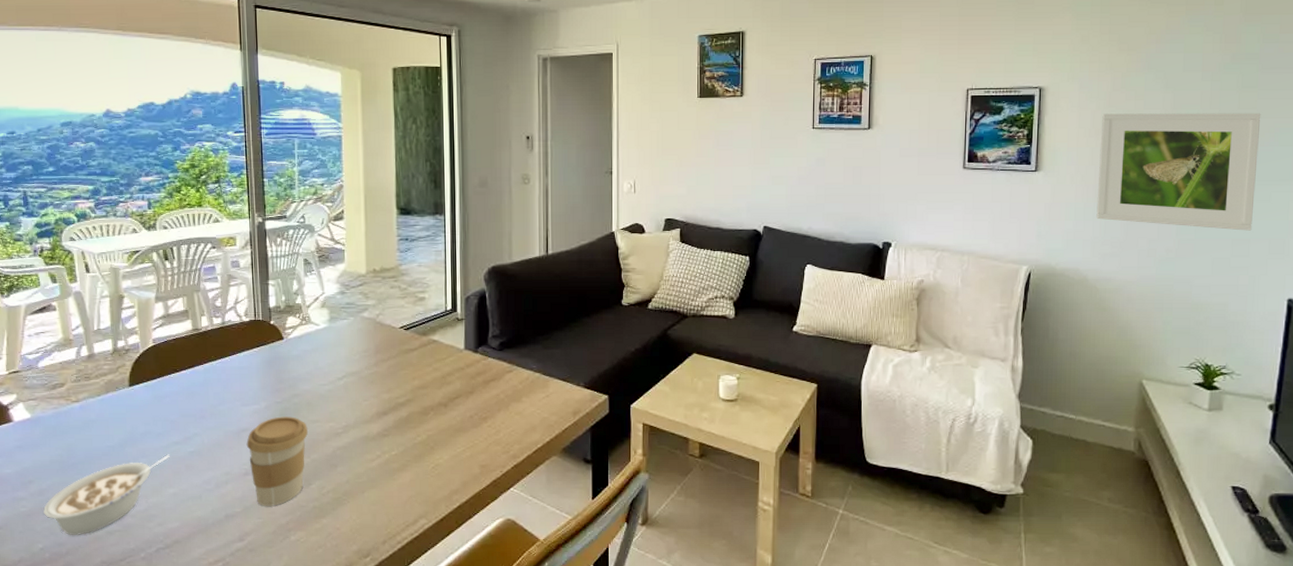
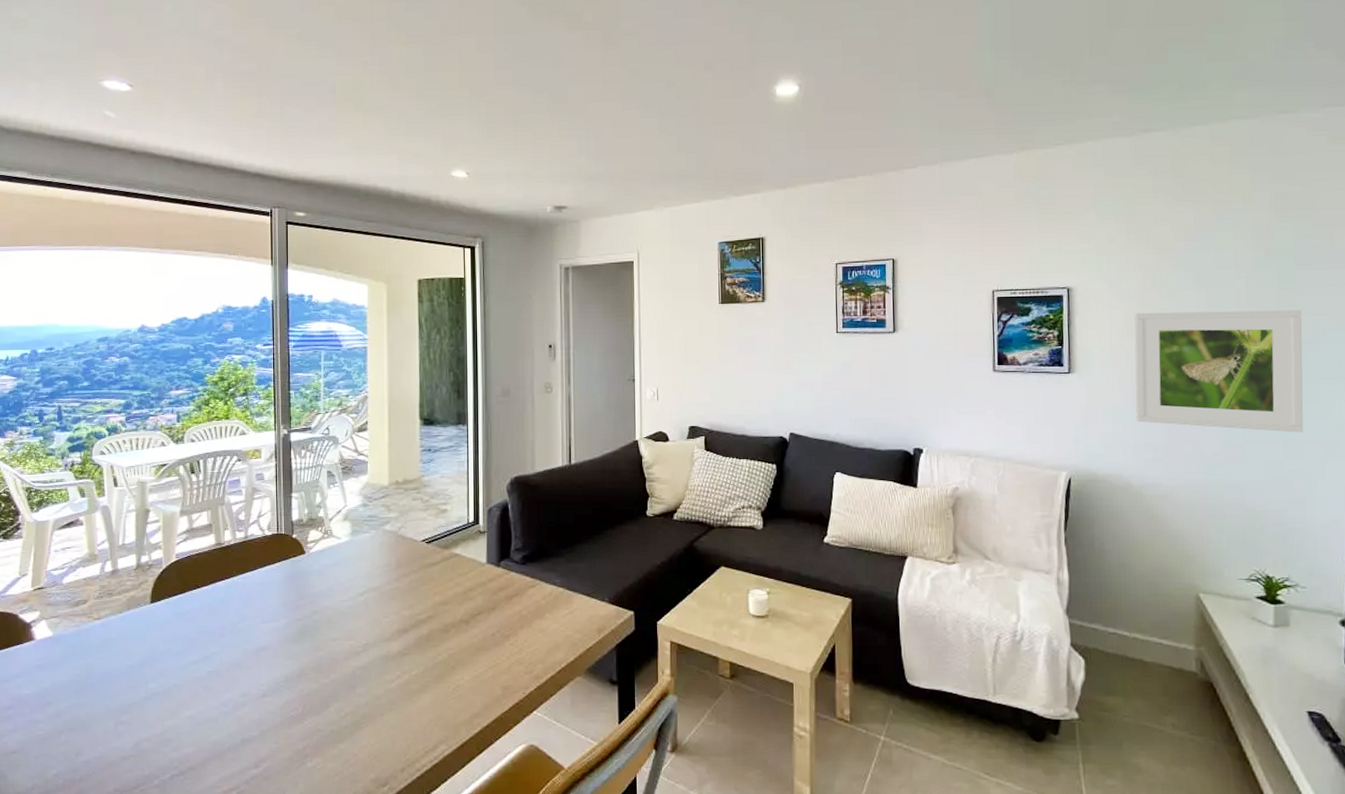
legume: present [43,454,170,536] -> none [60,674,188,762]
coffee cup: present [246,416,308,506] -> none [265,634,327,730]

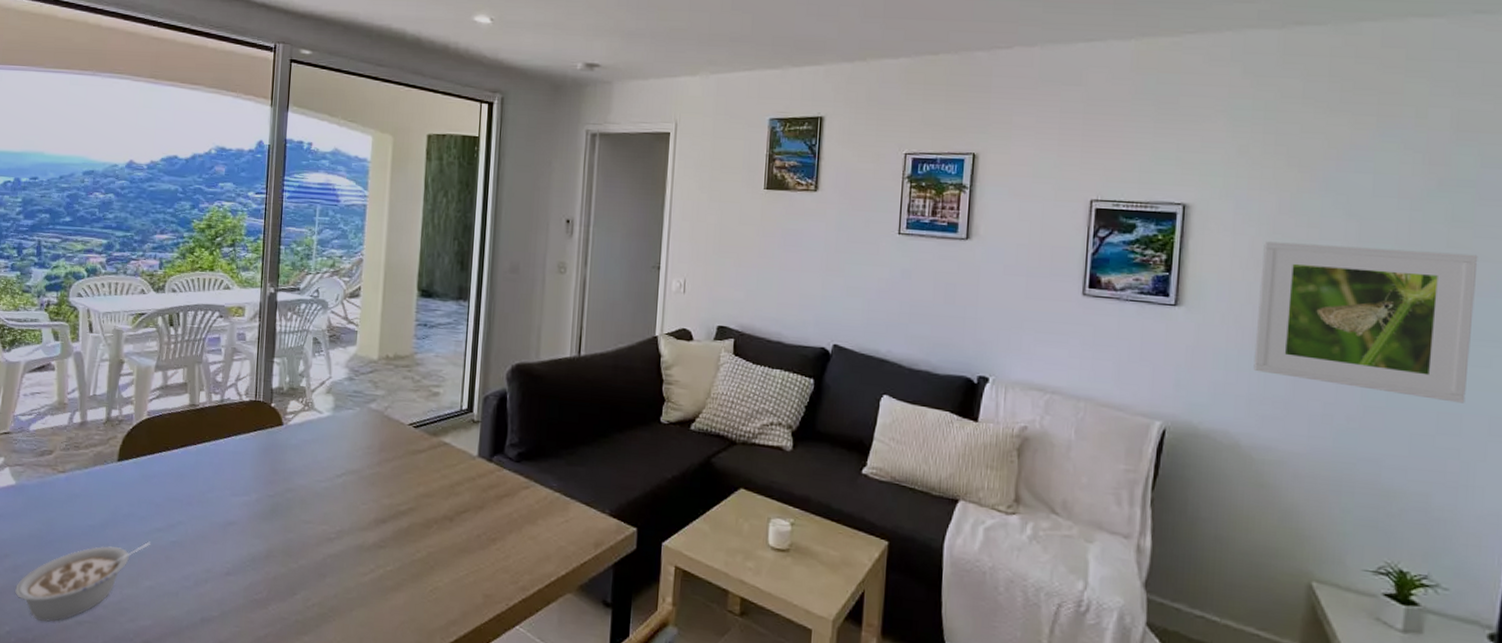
legume: none [60,674,188,762] -> present [15,541,151,623]

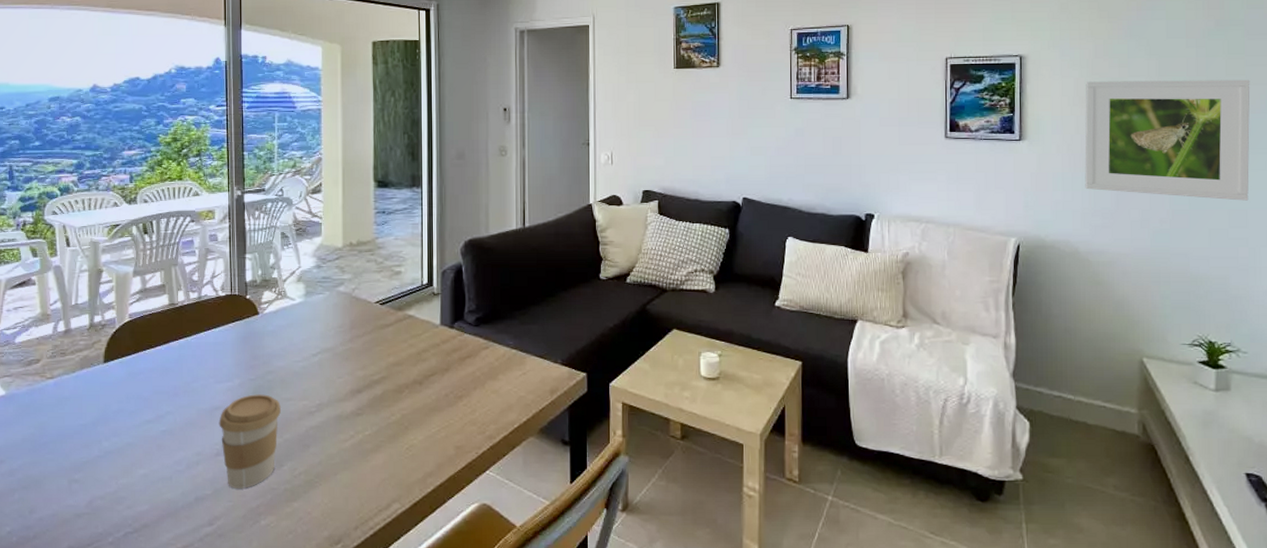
legume: present [15,541,151,623] -> none [13,433,142,519]
coffee cup: none [231,512,299,615] -> present [219,394,281,488]

